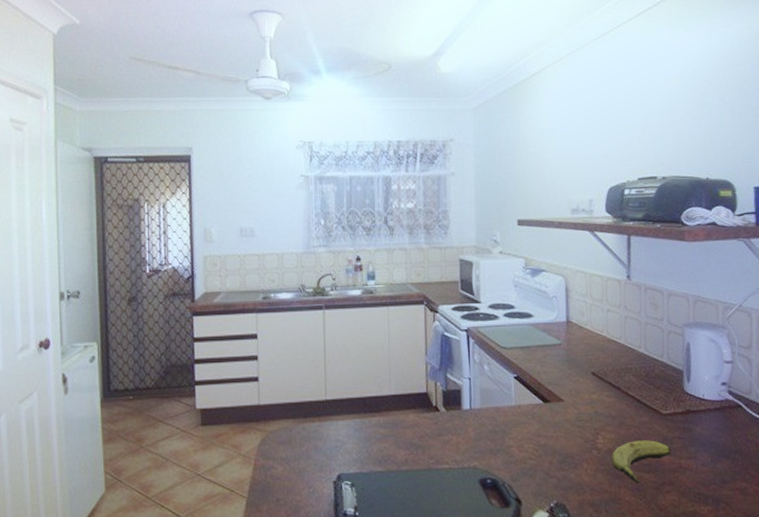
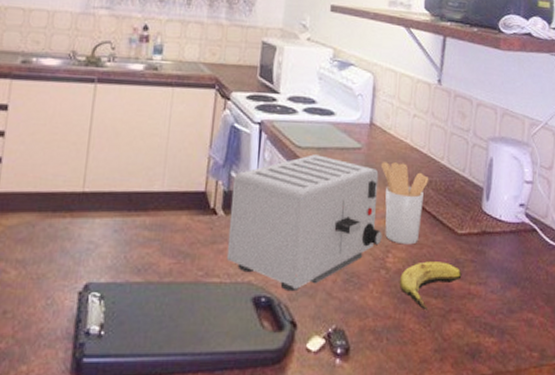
toaster: none [449,353,590,473] -> present [226,154,382,292]
utensil holder: none [581,354,629,427] -> present [381,162,429,245]

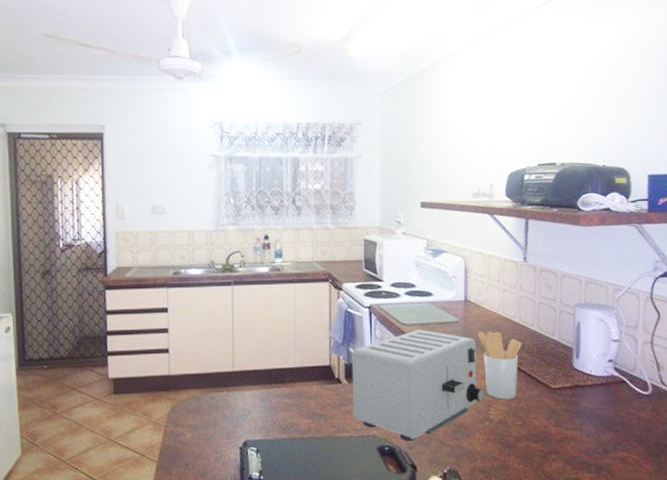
banana: present [399,261,462,311] -> none [502,412,558,453]

